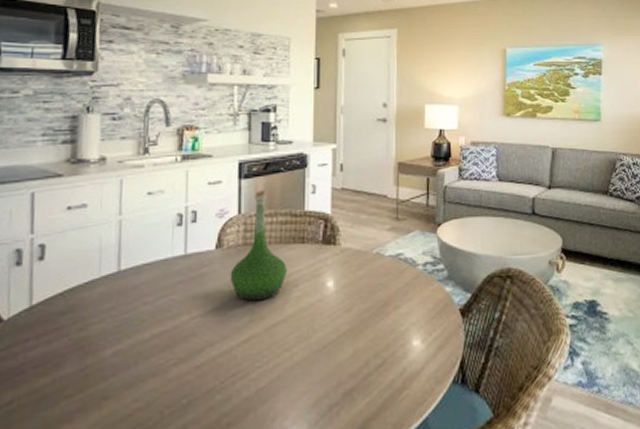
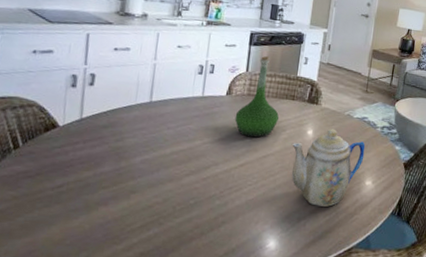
teapot: none [309,274,406,385] -> present [291,128,366,207]

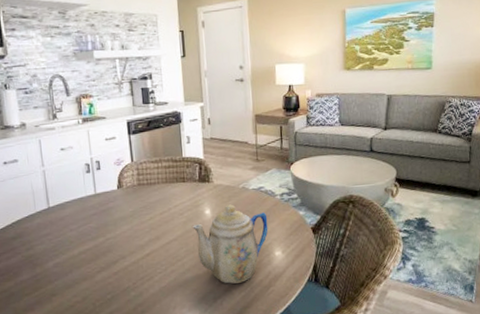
vase: present [234,56,279,138] -> none [130,143,173,227]

